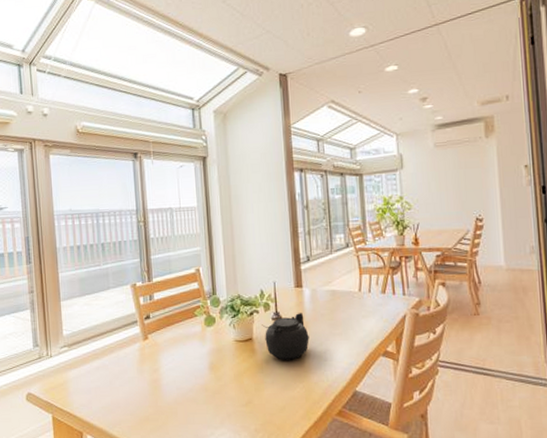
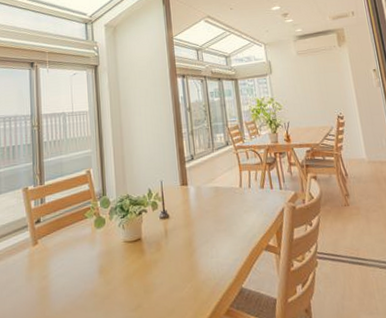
teapot: present [262,313,309,360] -> none [150,210,196,260]

